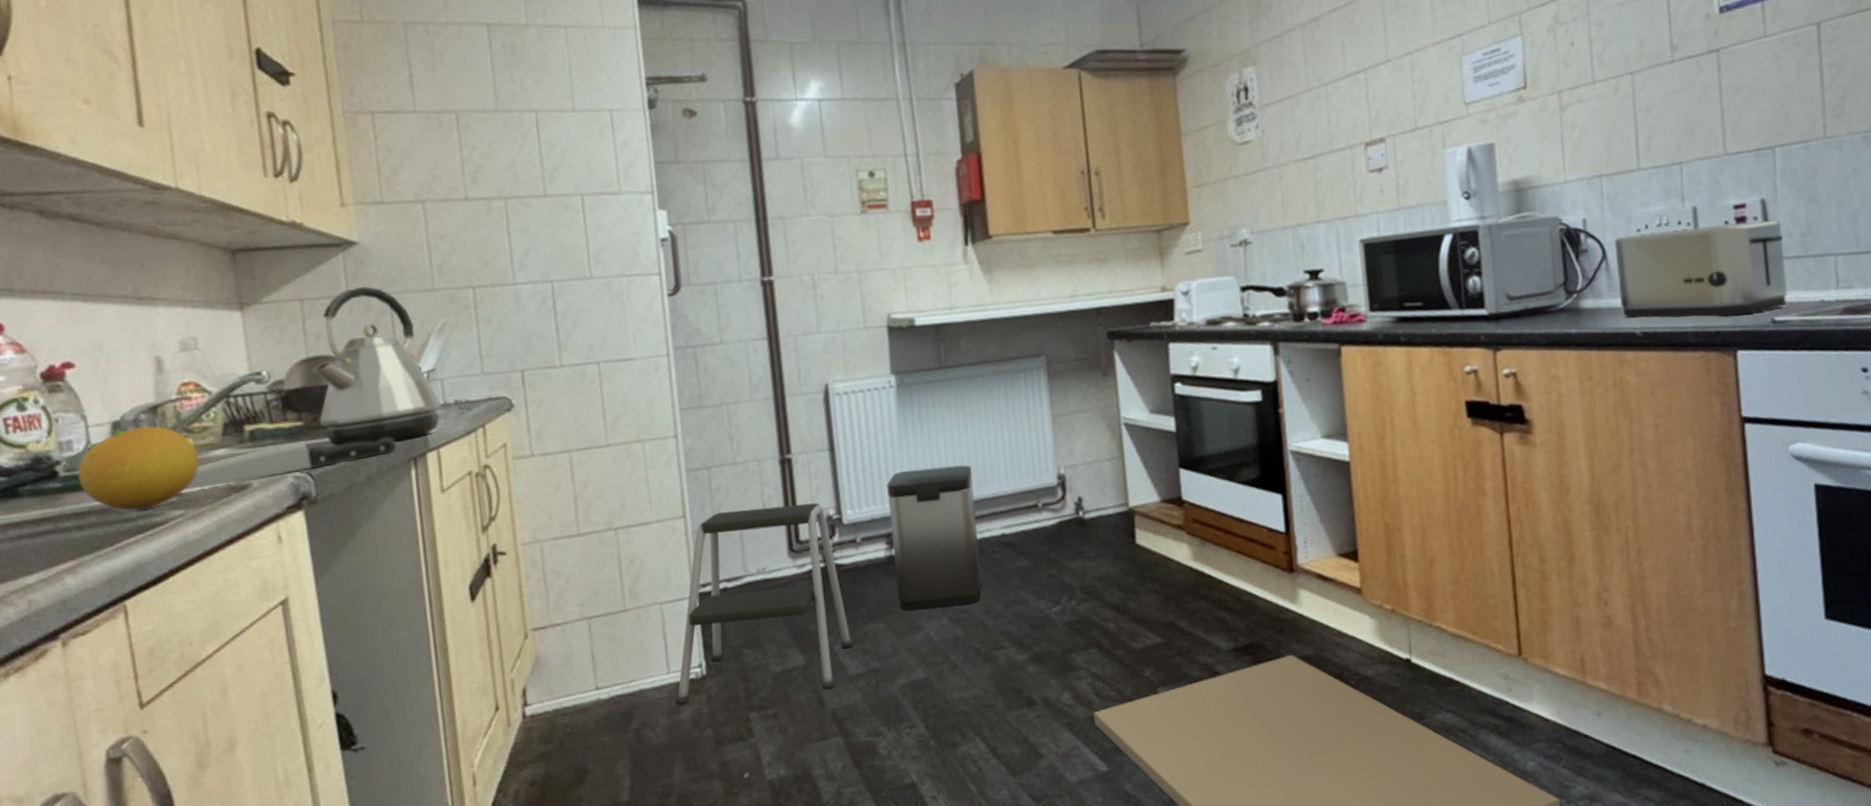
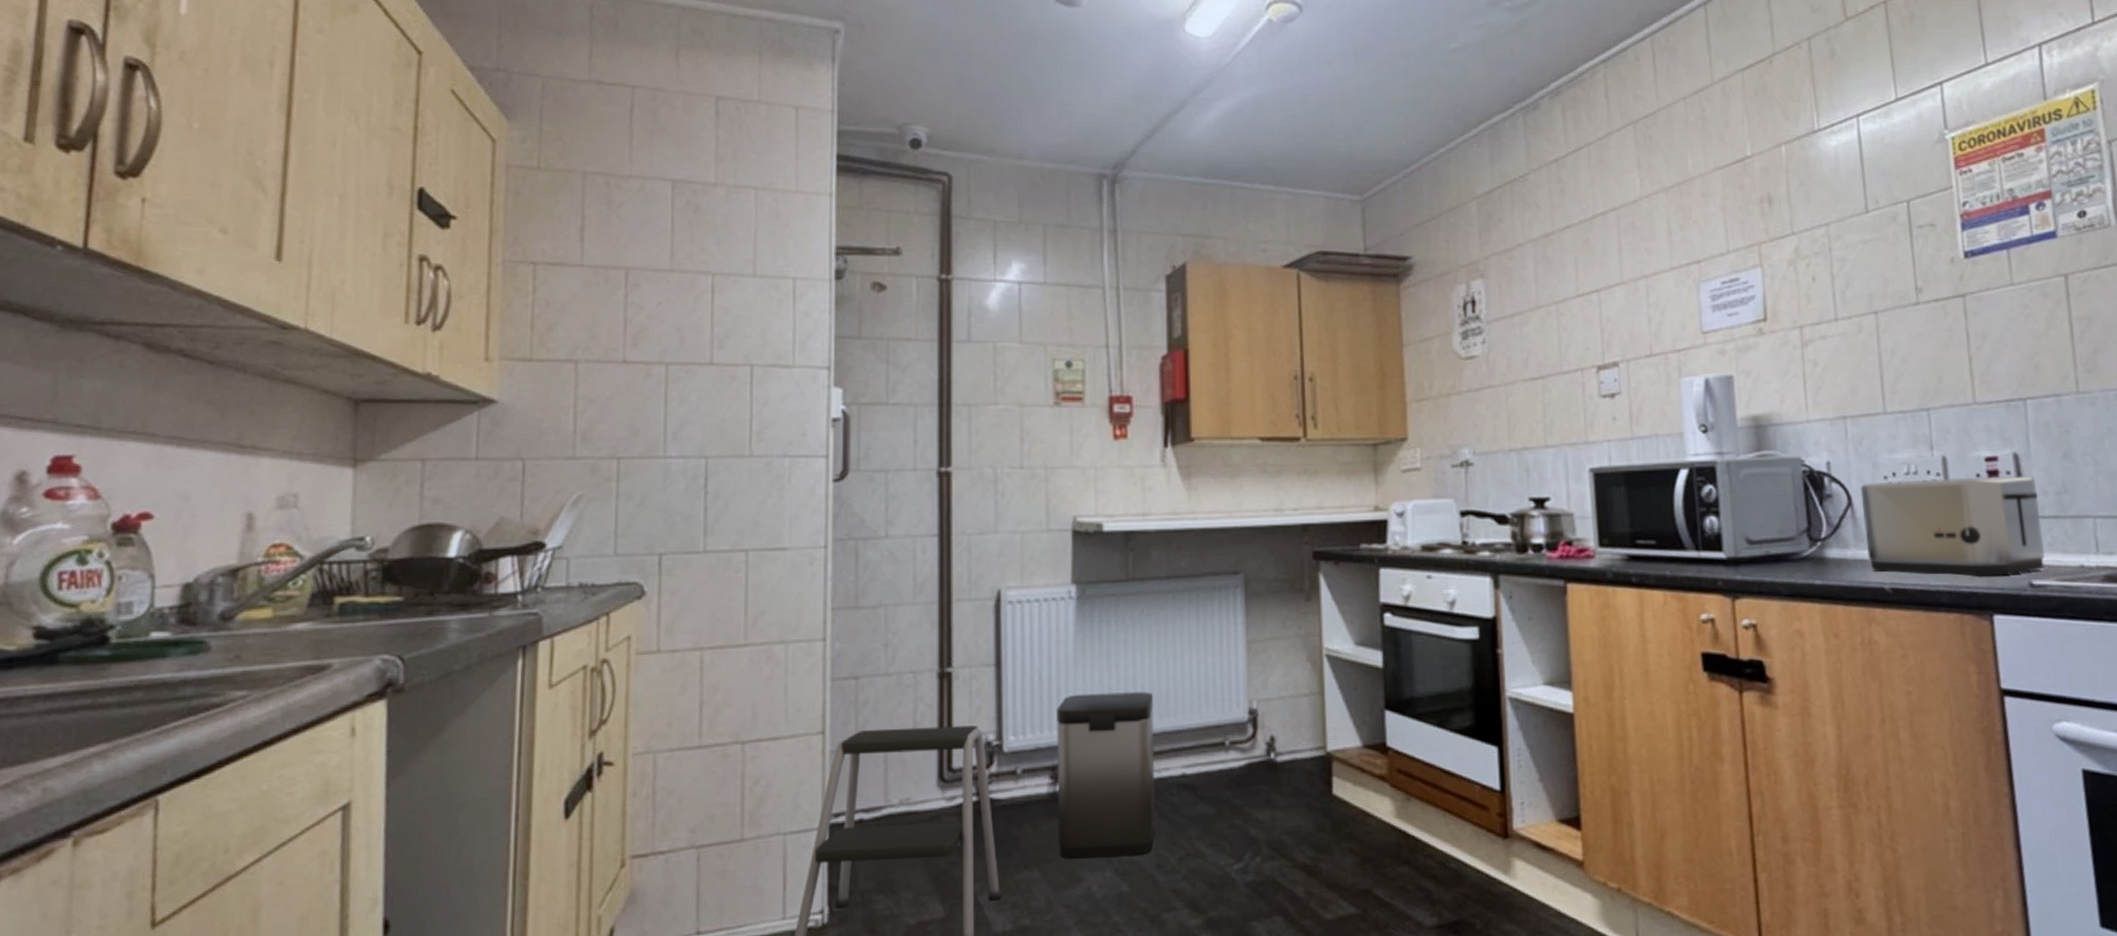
fruit: present [78,426,200,510] -> none [132,590,277,688]
knife: present [185,437,397,490] -> none [253,619,506,667]
kettle: present [311,286,441,447] -> none [421,449,563,628]

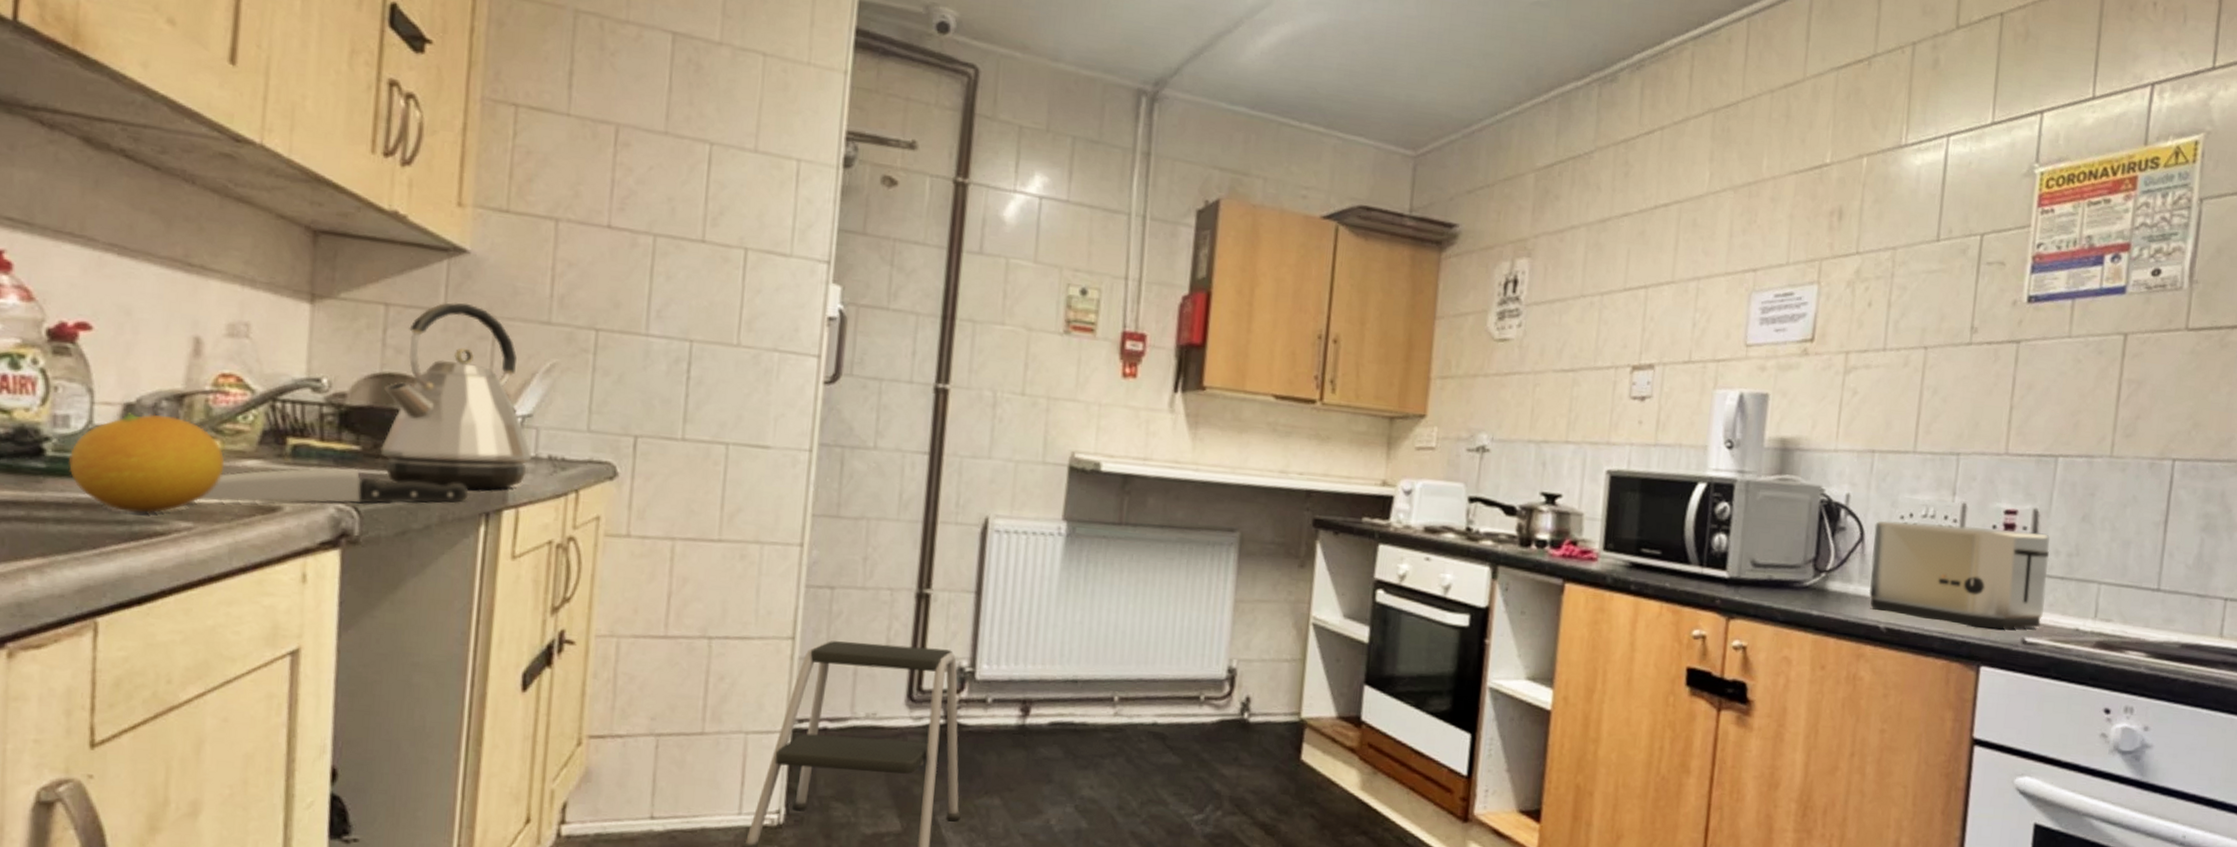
fruit: none [132,590,277,688] -> present [69,413,225,513]
knife: none [253,619,506,667] -> present [199,467,469,504]
kettle: none [421,449,563,628] -> present [380,302,532,490]
pedal bin: present [1057,692,1156,859] -> none [1022,631,1133,795]

